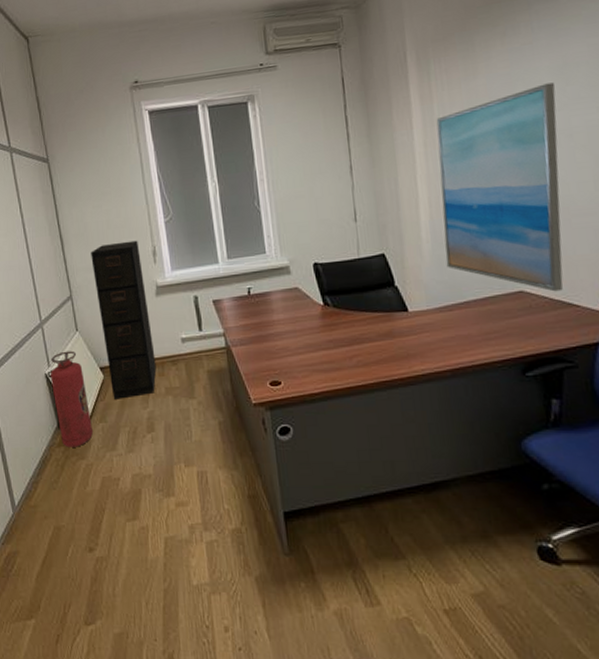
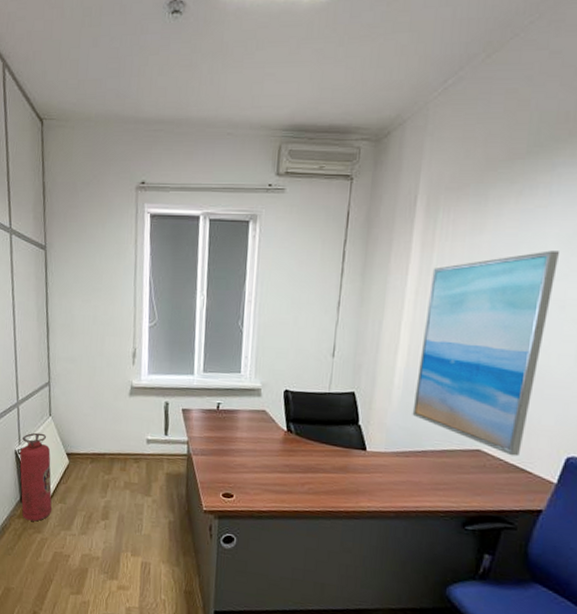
filing cabinet: present [91,240,157,399] -> none [73,338,121,486]

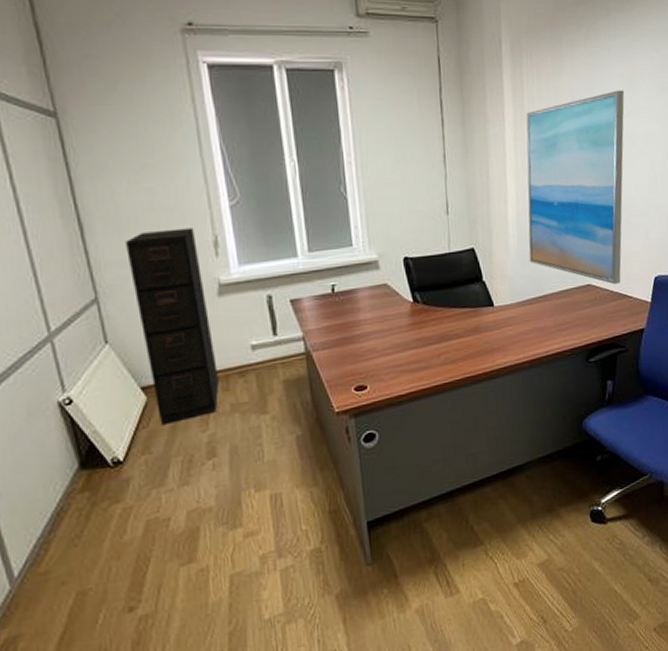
fire extinguisher: present [19,432,52,522] -> none [65,369,132,492]
filing cabinet: none [73,338,121,486] -> present [125,227,219,425]

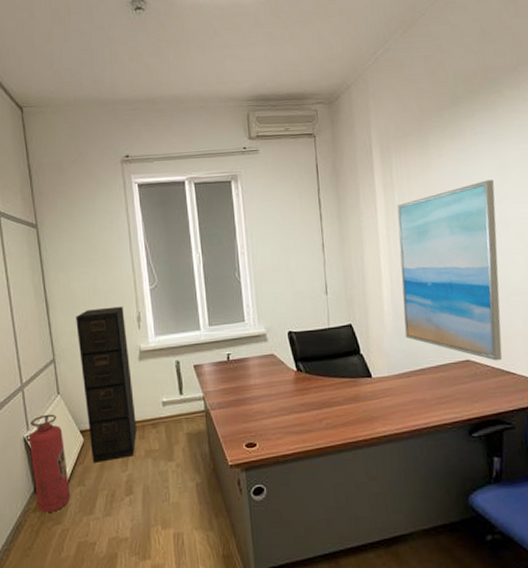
fire extinguisher: none [65,369,132,492] -> present [28,414,70,513]

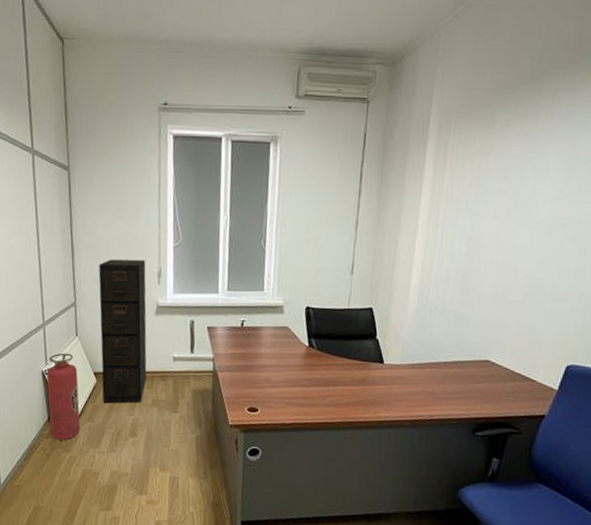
wall art: present [397,179,502,361] -> none [426,172,561,366]

